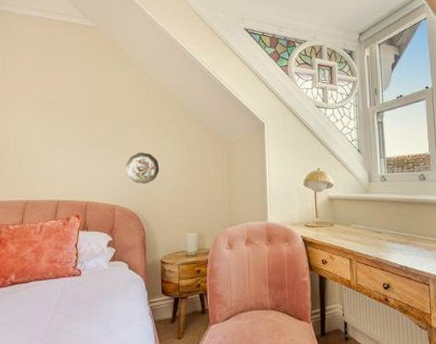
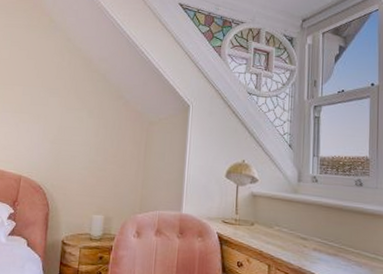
decorative plate: present [126,152,160,184] -> none [37,122,73,156]

